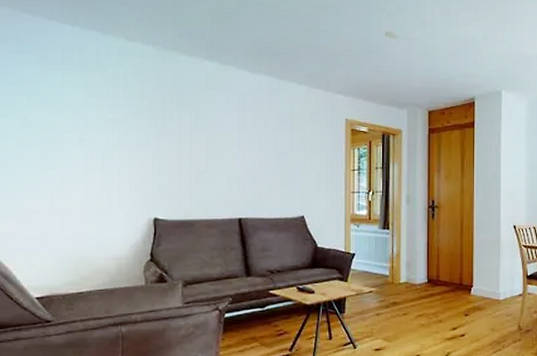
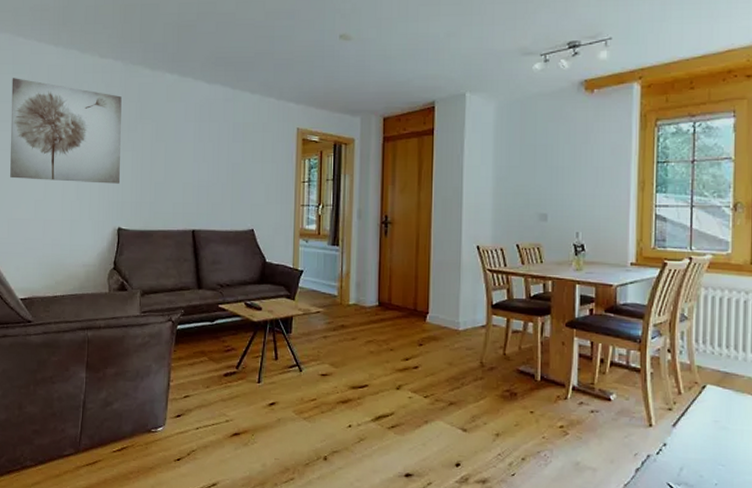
wall art: none [16,57,154,173] -> present [10,78,122,184]

